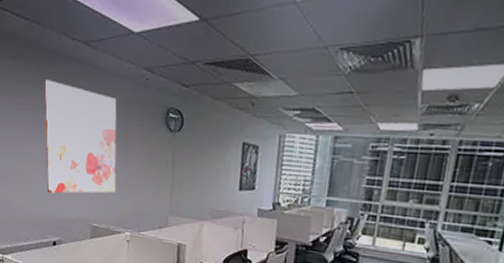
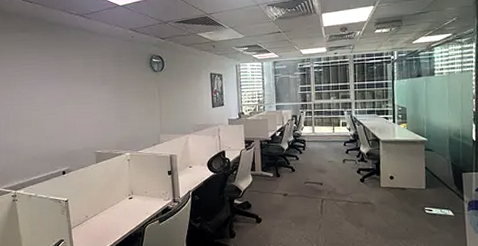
wall art: present [44,79,117,194] -> none [48,44,115,132]

